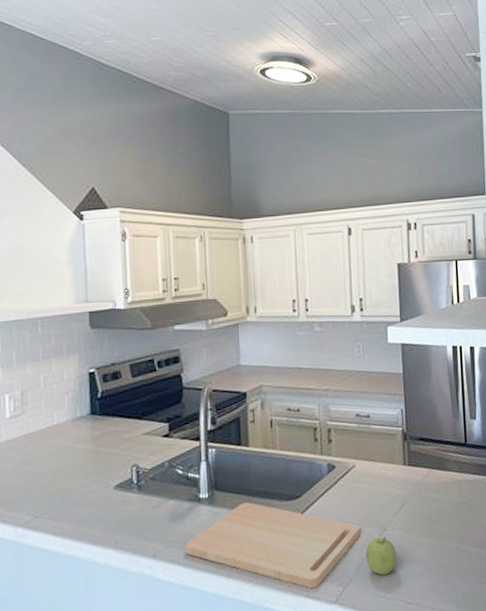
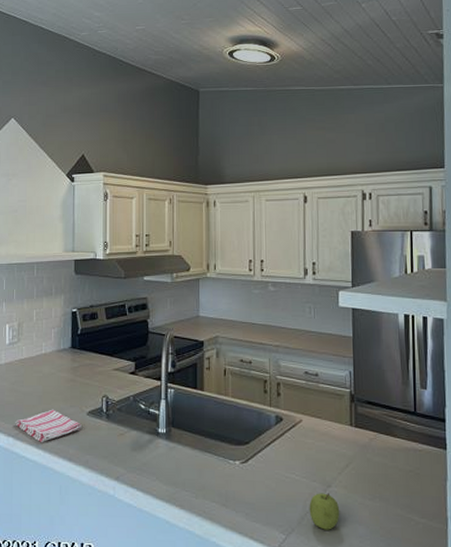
dish towel: none [23,487,108,529] -> present [15,409,82,443]
cutting board: present [185,502,360,589] -> none [144,442,305,532]

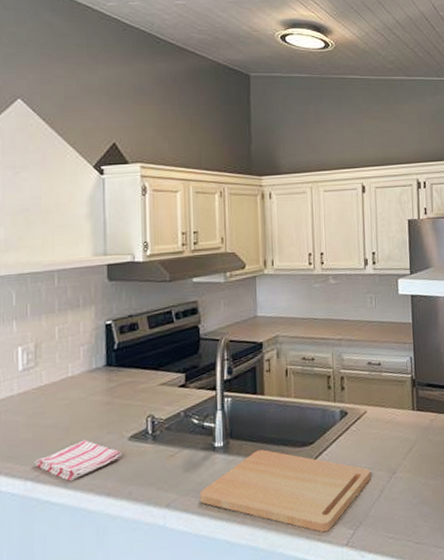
cutting board: none [144,442,305,532] -> present [199,449,371,533]
fruit: present [309,493,340,530] -> none [375,480,405,517]

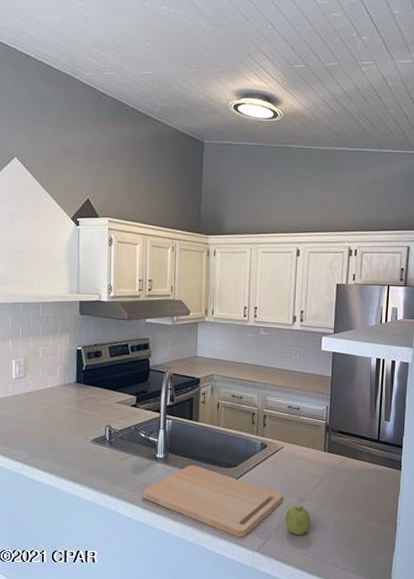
dish towel: present [34,439,122,482] -> none [23,437,86,467]
fruit: none [375,480,405,517] -> present [285,506,311,535]

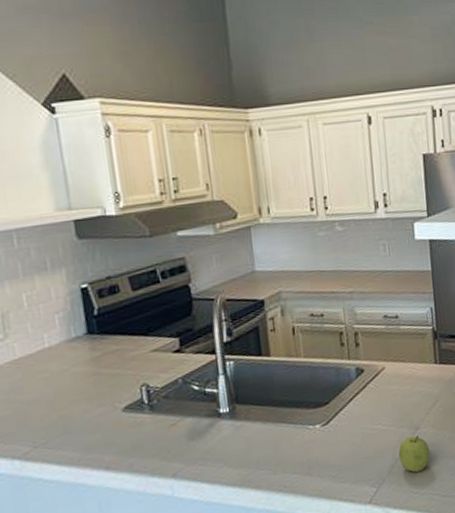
cutting board: present [143,465,283,538] -> none [207,413,393,493]

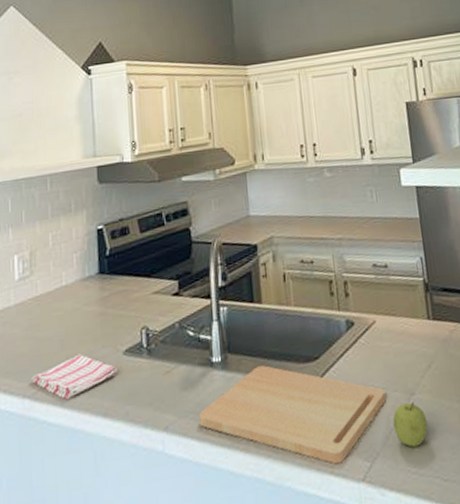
dish towel: none [19,413,118,458] -> present [31,353,118,400]
cutting board: none [207,413,393,493] -> present [198,365,386,465]

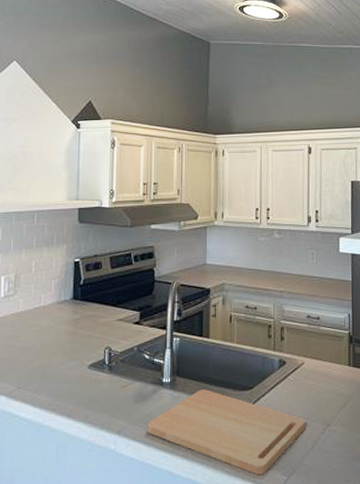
dish towel: present [31,353,118,400] -> none [9,364,82,401]
fruit: present [392,402,428,448] -> none [310,432,339,468]

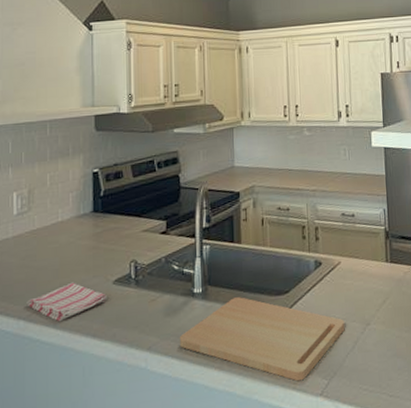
dish towel: none [9,364,82,401] -> present [26,282,107,322]

